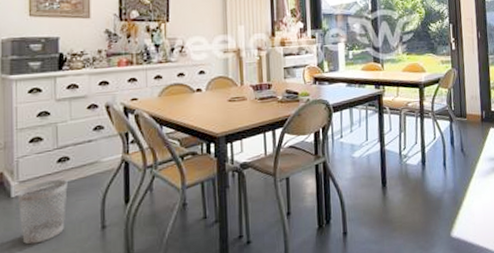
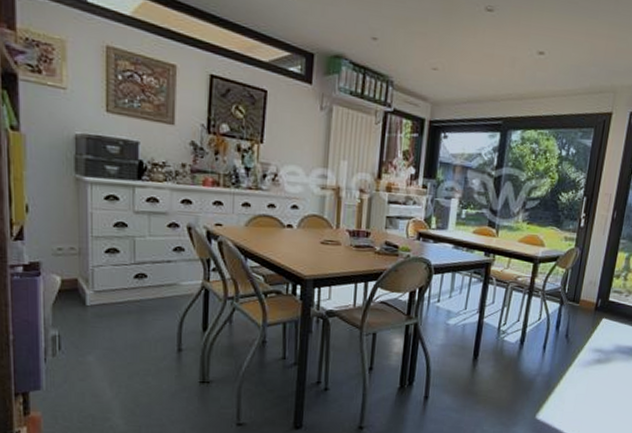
wastebasket: present [17,179,68,245] -> none [92,295,144,355]

